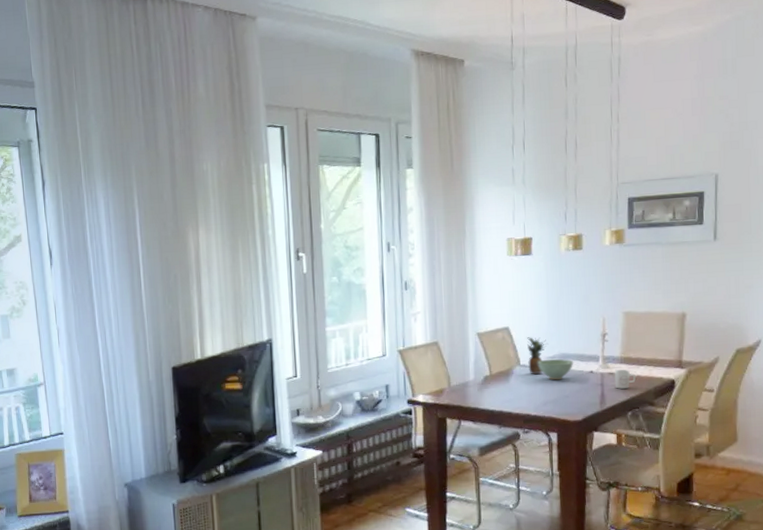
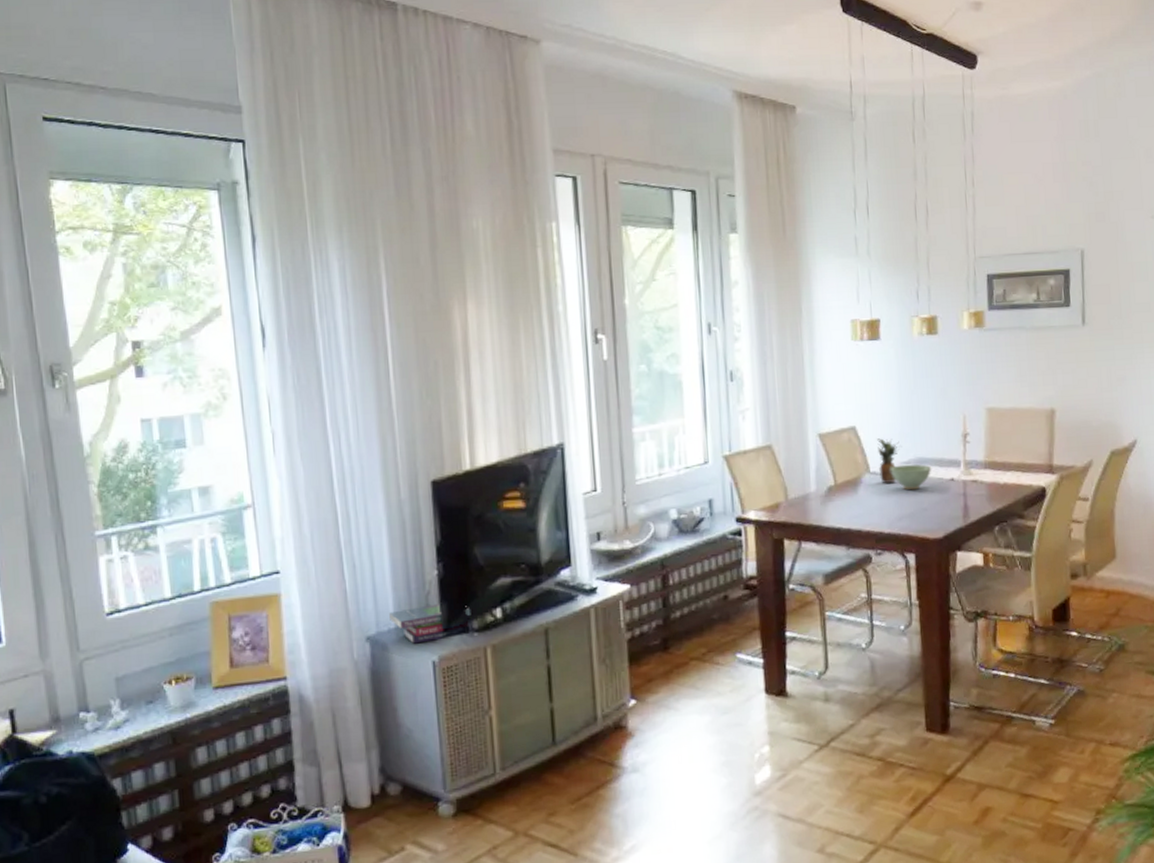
books: none [141,461,201,490] -> present [389,604,472,644]
mug: present [614,370,636,389] -> none [978,476,1002,499]

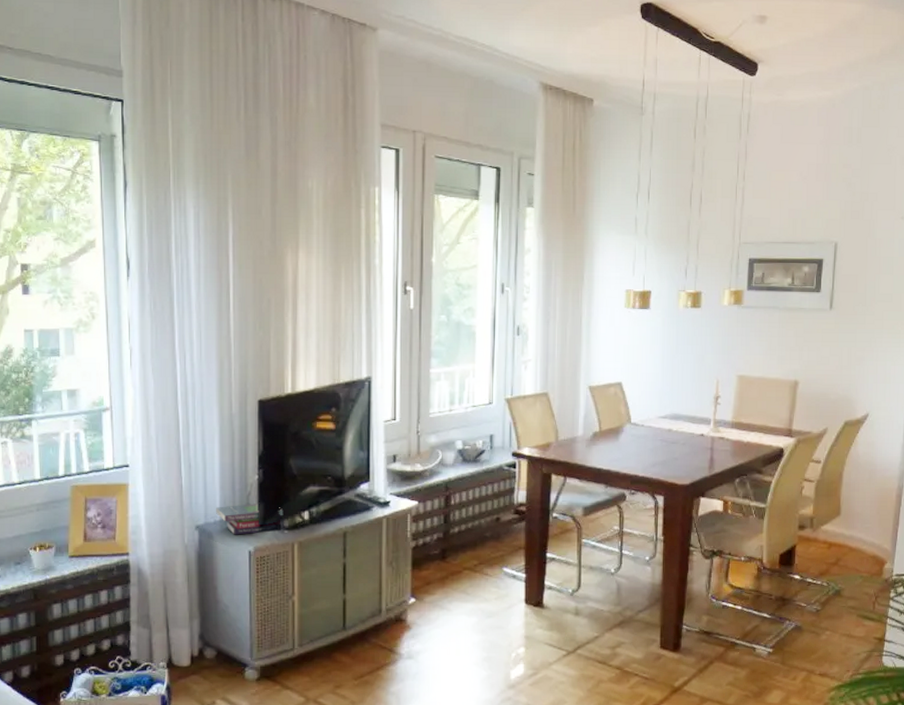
fruit: present [877,438,902,483] -> none [639,394,661,433]
bowl: present [890,464,932,490] -> none [648,418,685,441]

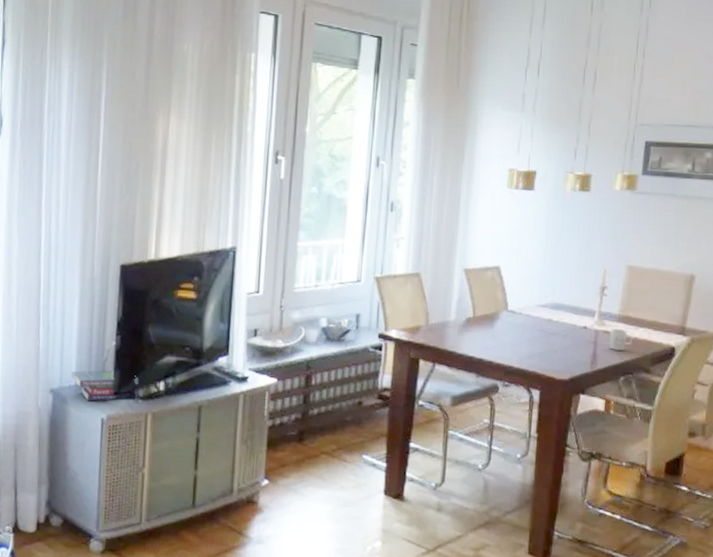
mug: none [724,435,746,454] -> present [609,329,633,351]

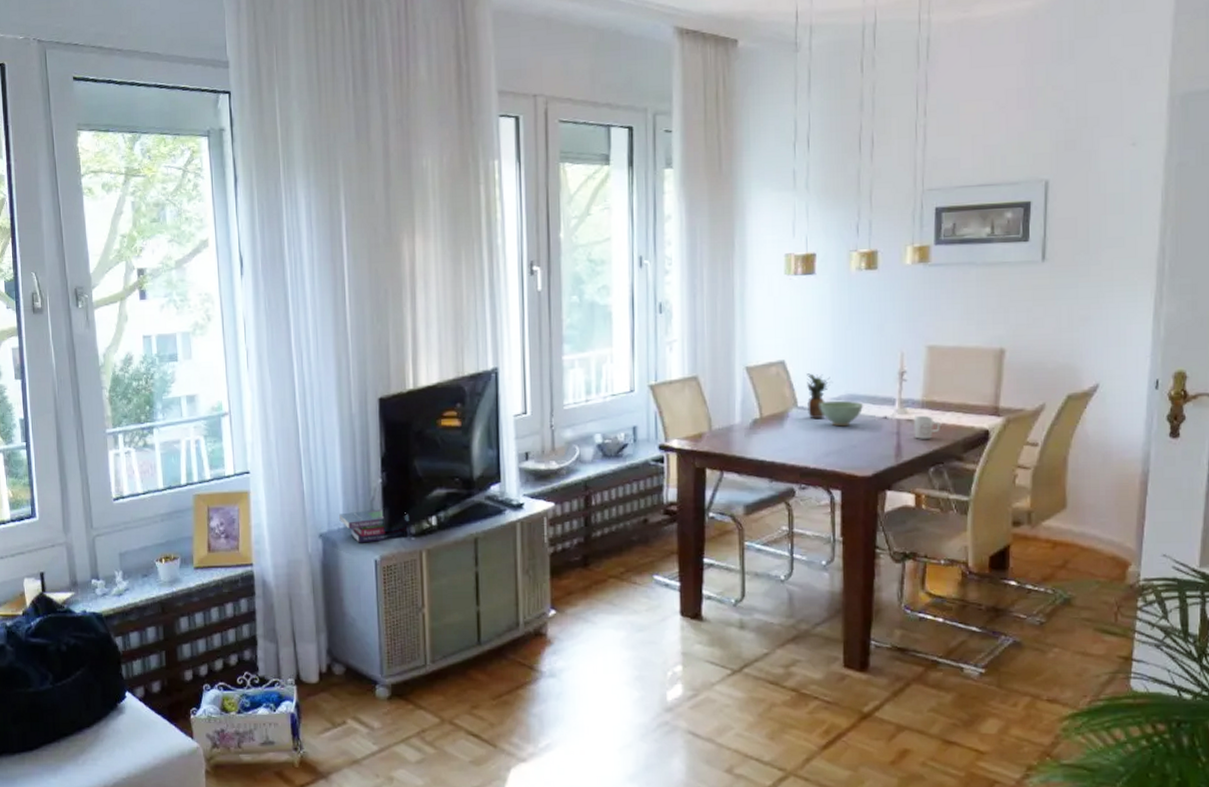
fruit: none [516,280,542,323] -> present [807,373,833,418]
bowl: none [527,307,567,332] -> present [818,400,864,427]

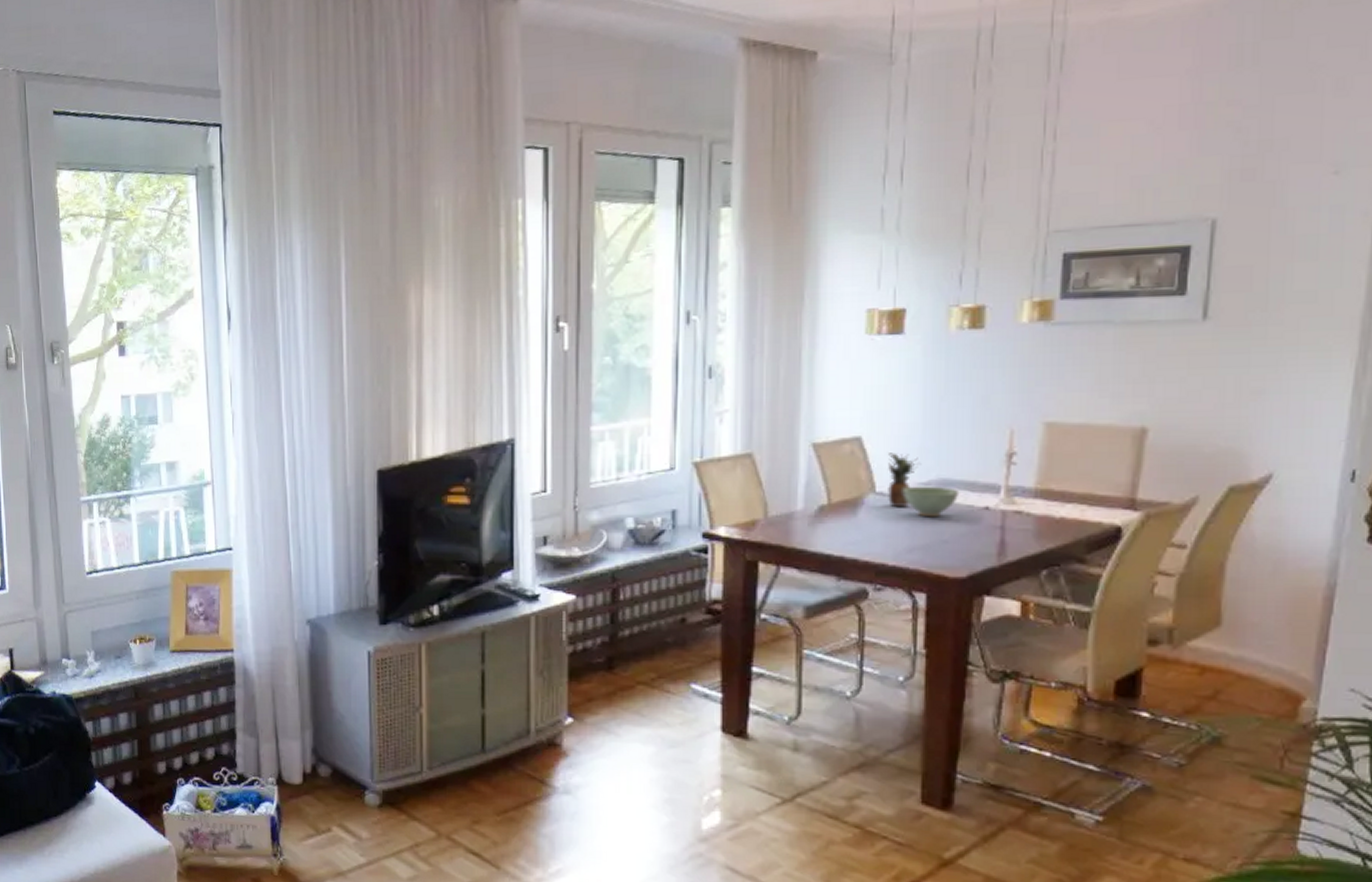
books: present [339,509,410,543] -> none [330,595,408,632]
mug: present [913,416,940,439] -> none [1022,508,1058,535]

